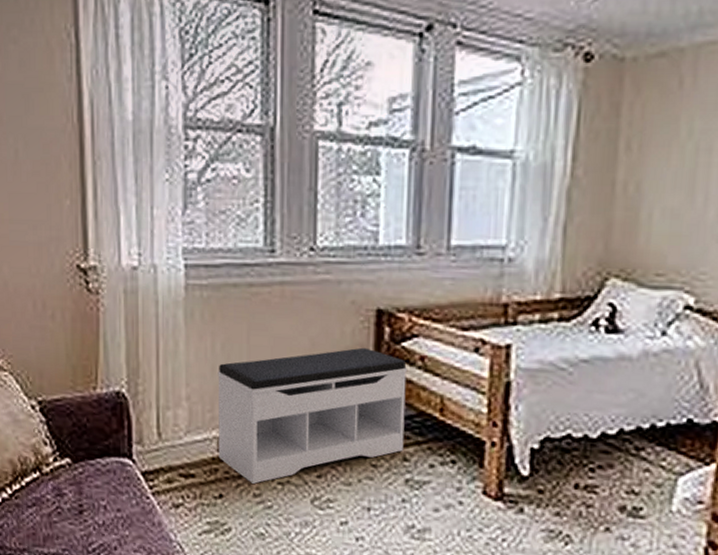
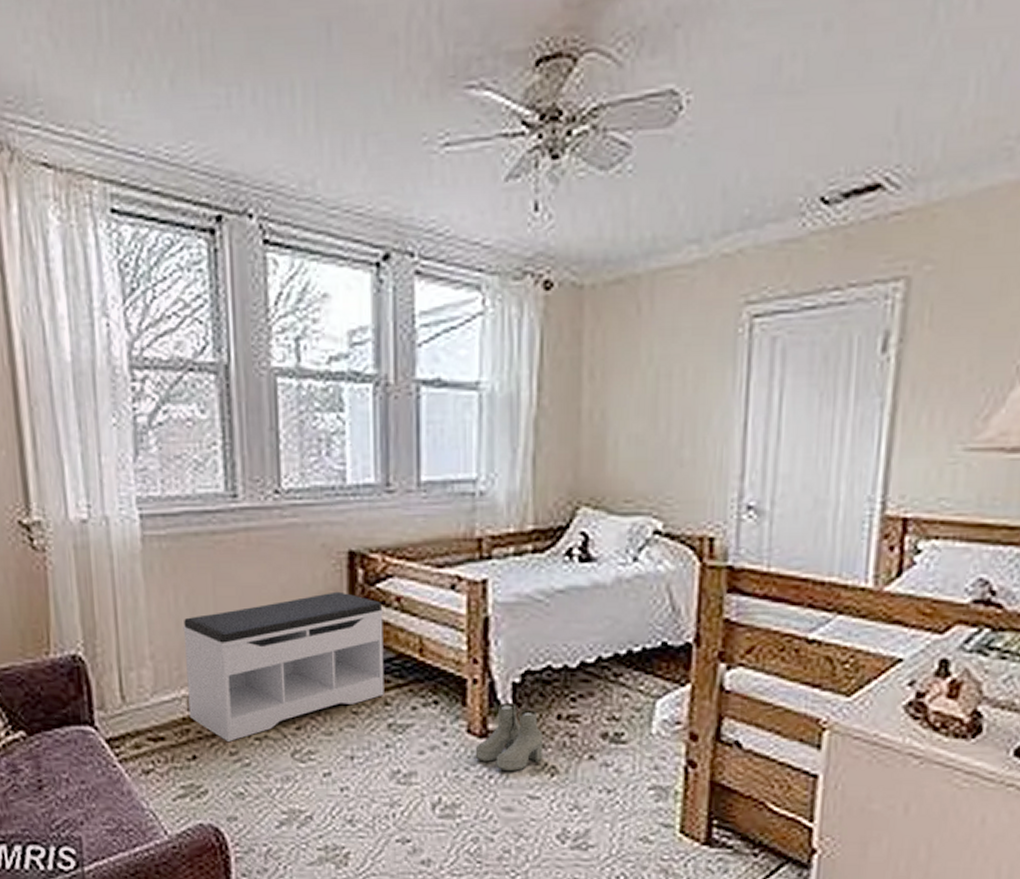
boots: none [489,467,560,537] -> present [475,702,544,771]

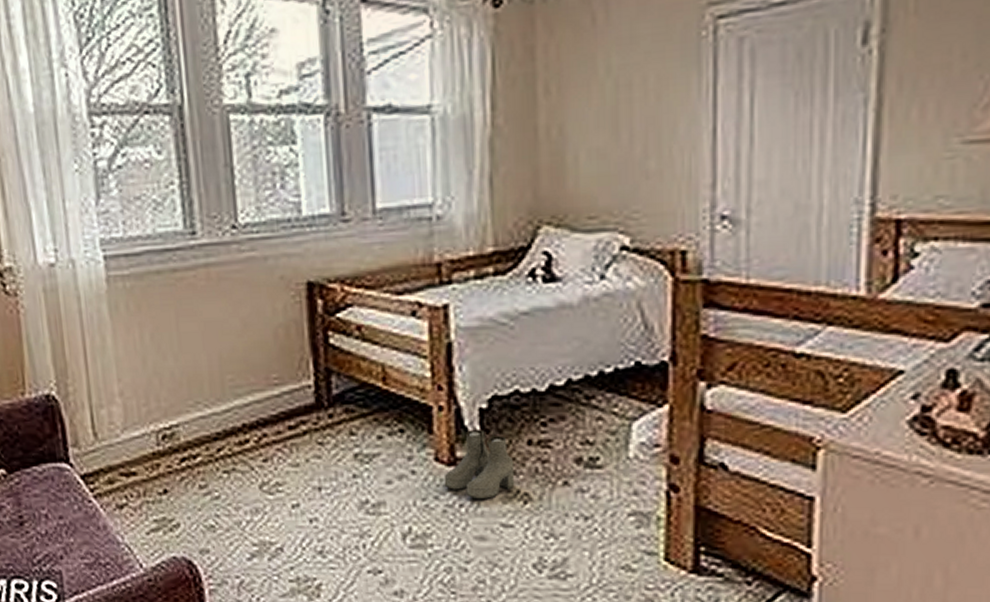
bench: present [183,591,384,741] -> none [149,323,349,475]

